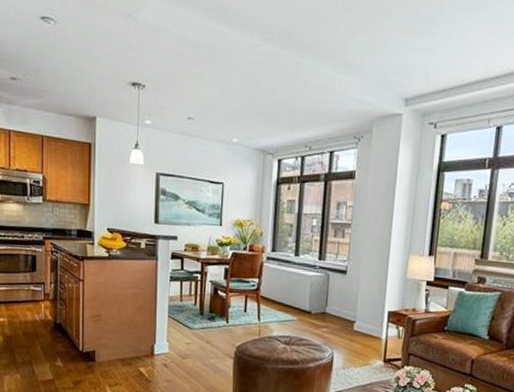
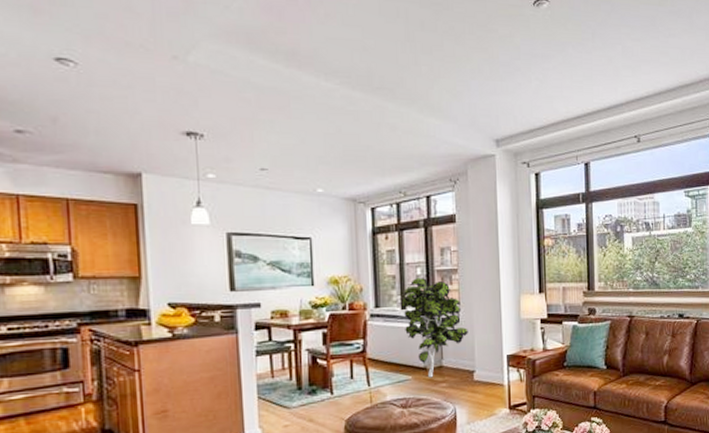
indoor plant: none [295,227,354,322] -> present [401,277,468,378]

